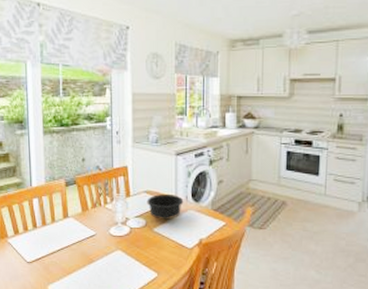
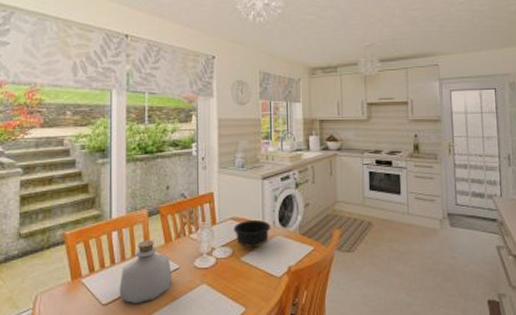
bottle: none [41,208,90,264] -> present [119,240,173,304]

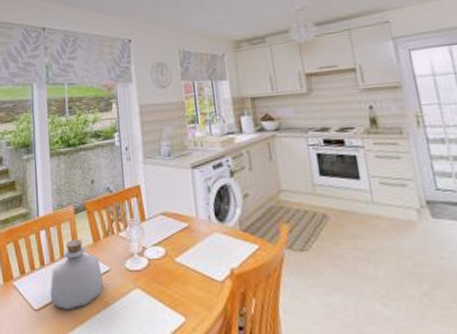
bowl: present [233,219,271,247] -> none [164,214,207,247]

